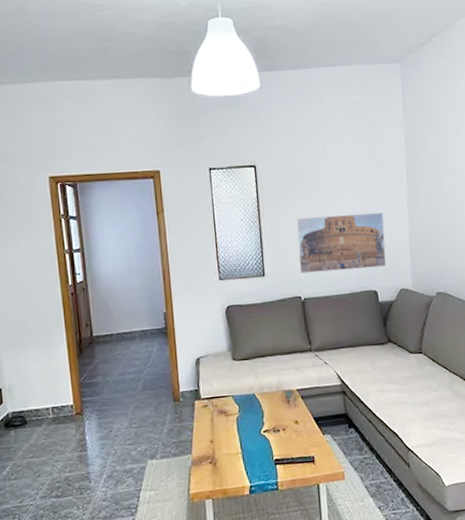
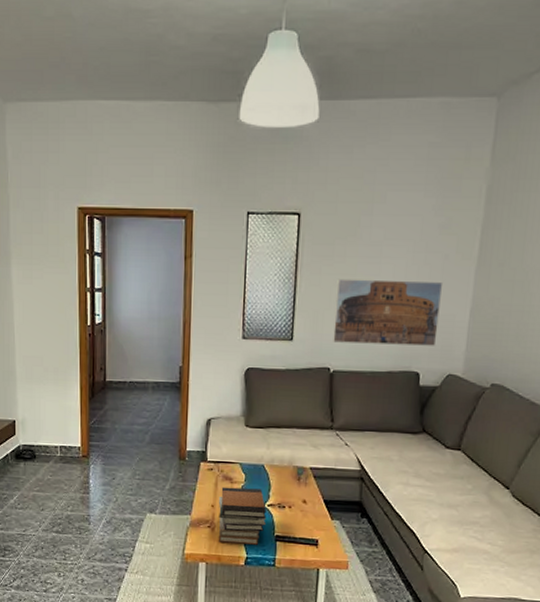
book stack: none [216,417,264,476] -> present [218,487,266,545]

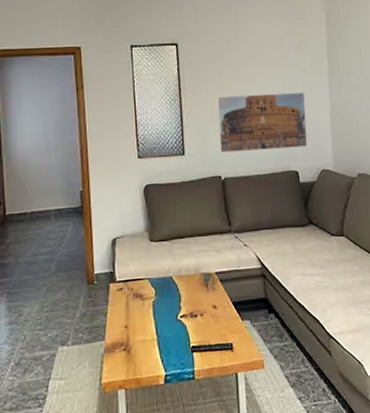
book stack: present [218,487,266,545] -> none [131,301,180,364]

